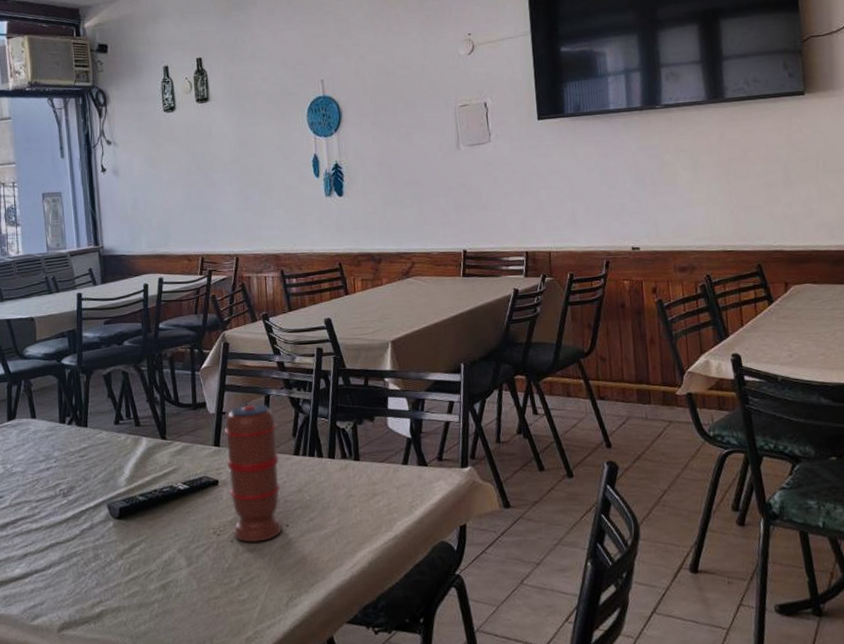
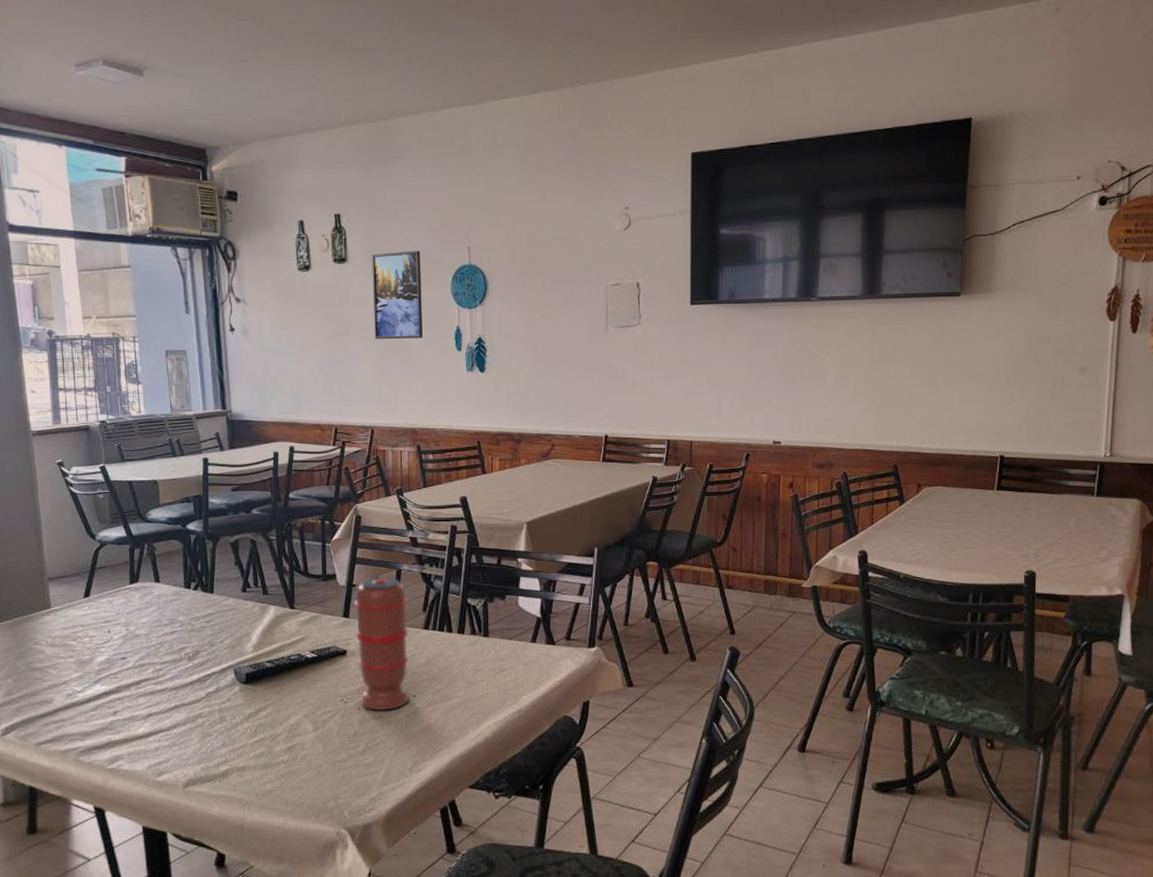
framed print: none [232,86,283,172] -> present [372,250,424,340]

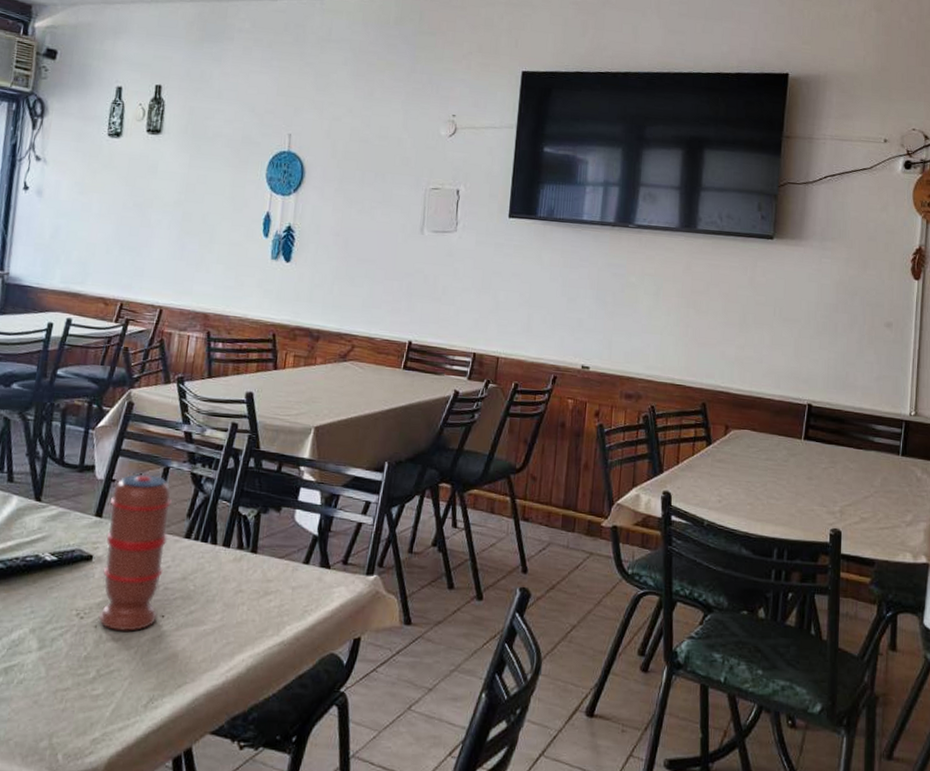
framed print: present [372,250,424,340] -> none [178,129,240,220]

